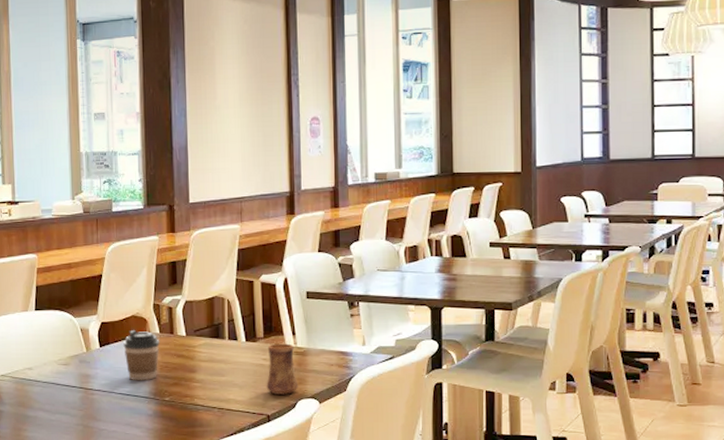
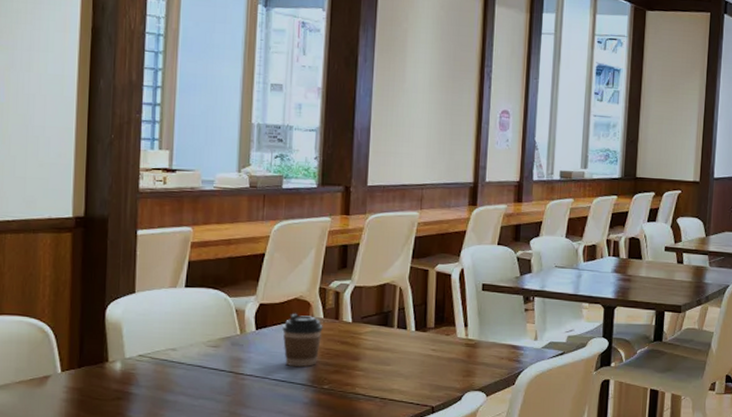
cup: present [266,343,299,395] -> none [433,334,467,387]

